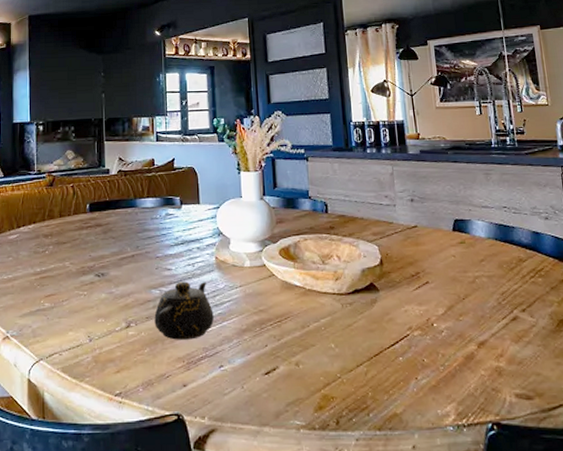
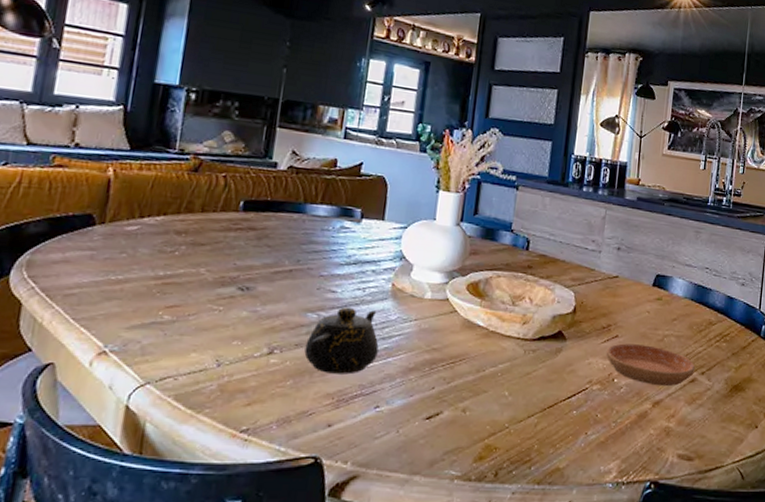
saucer: none [419,288,514,326] -> present [606,343,695,386]

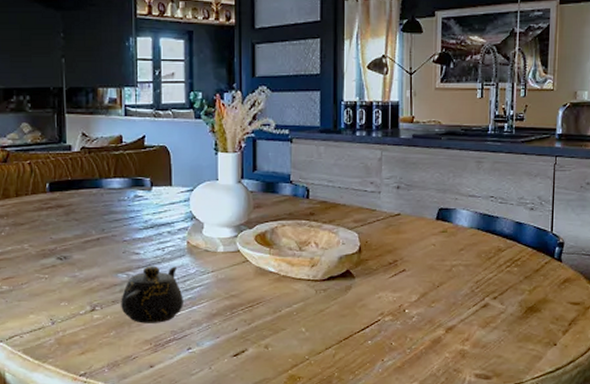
saucer: present [606,343,695,386] -> none [395,276,486,312]

